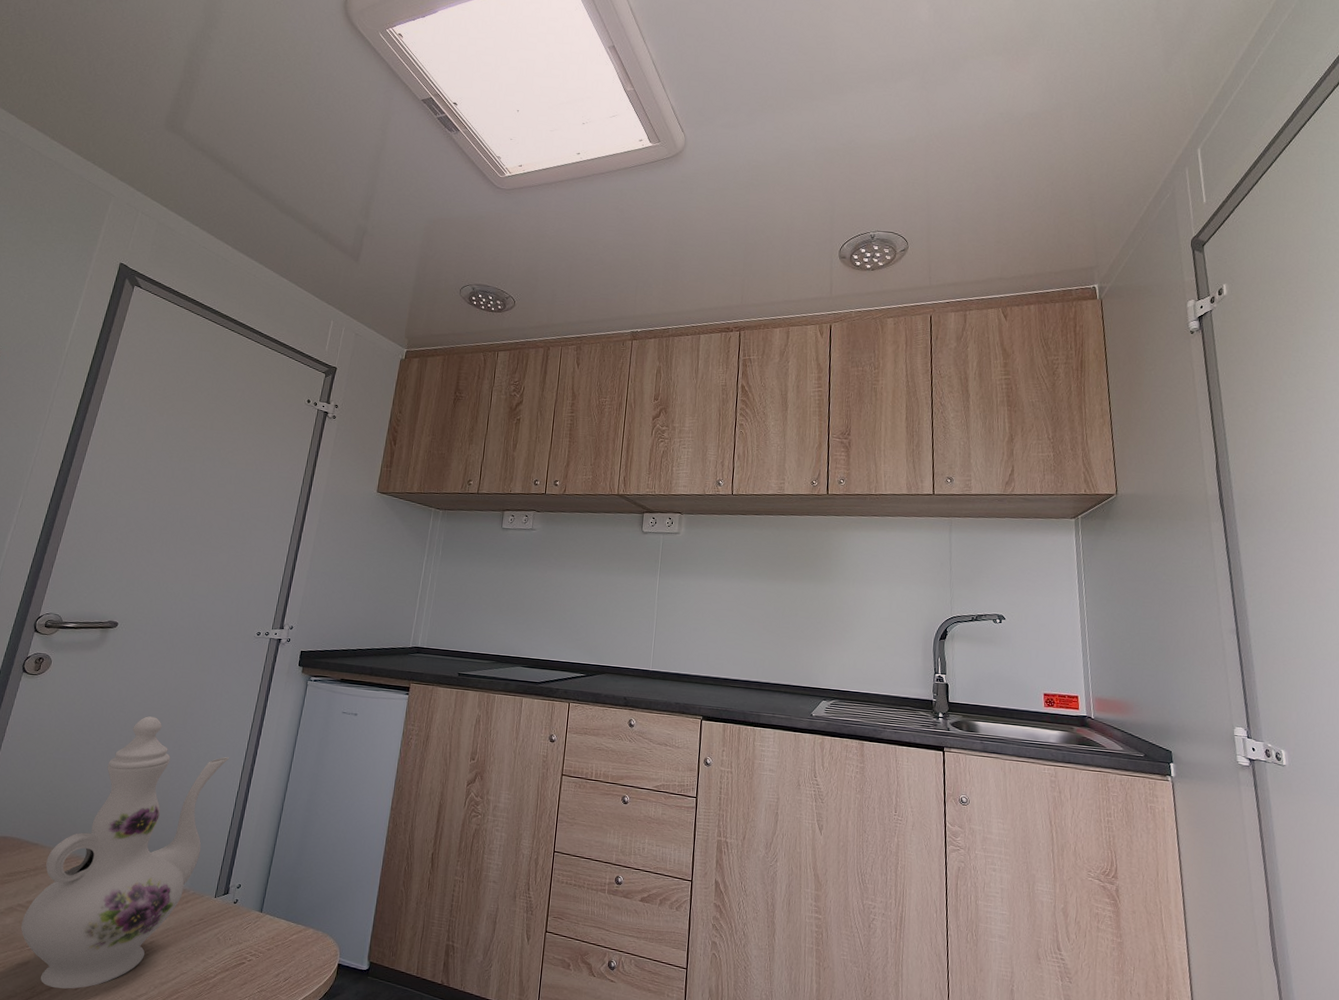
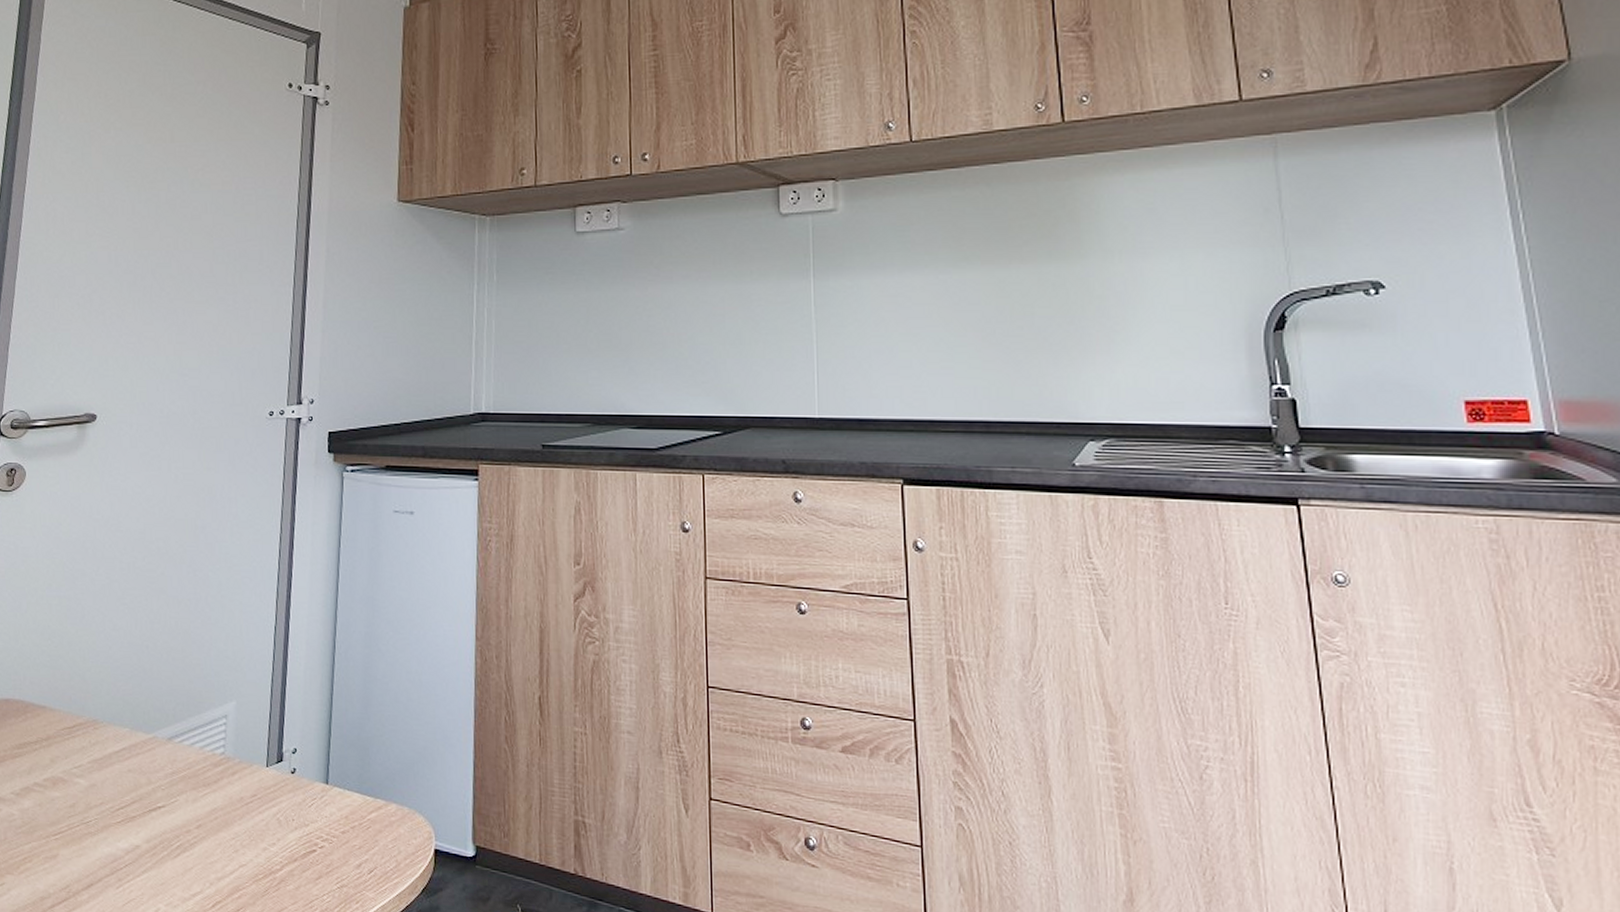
ewer: present [20,716,230,989] -> none [41,534,259,888]

